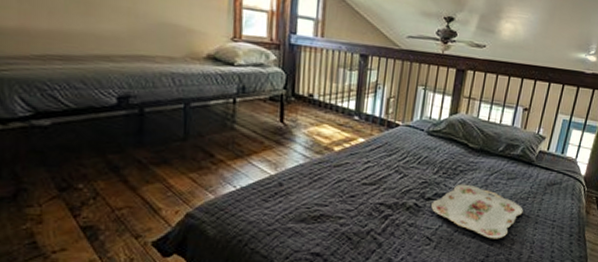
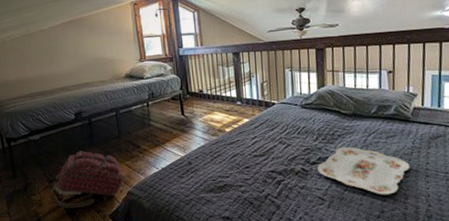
backpack: none [58,151,183,231] -> present [50,151,123,209]

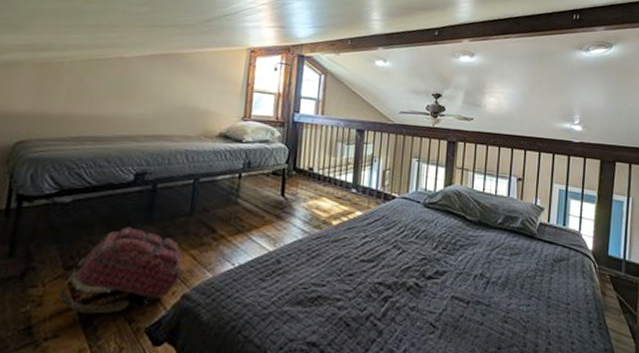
serving tray: present [317,146,410,195] -> none [433,260,532,327]

